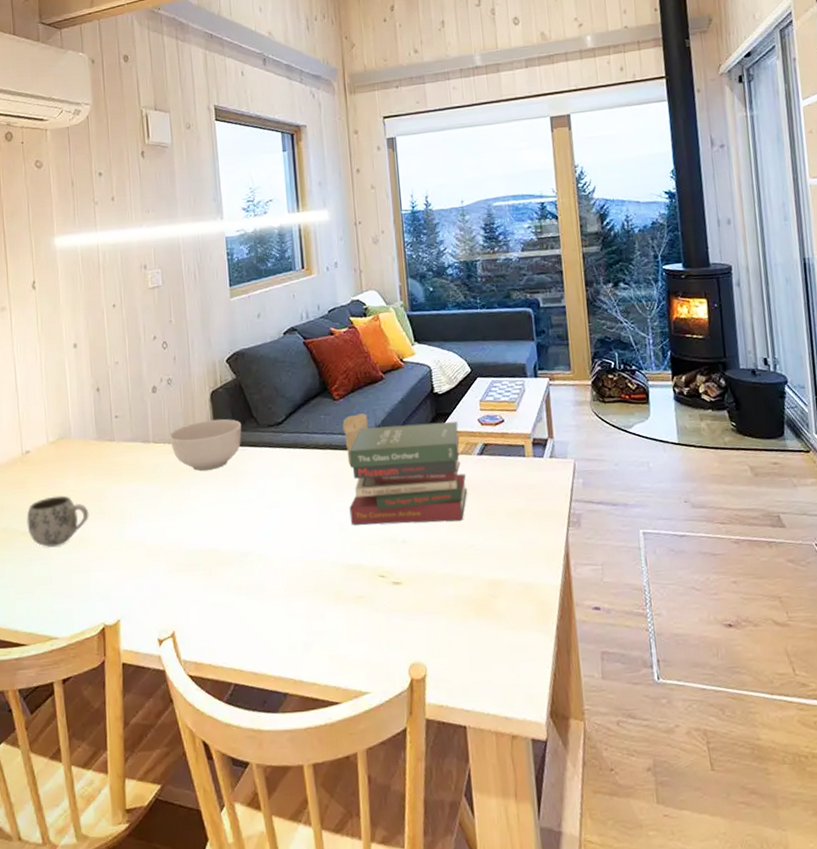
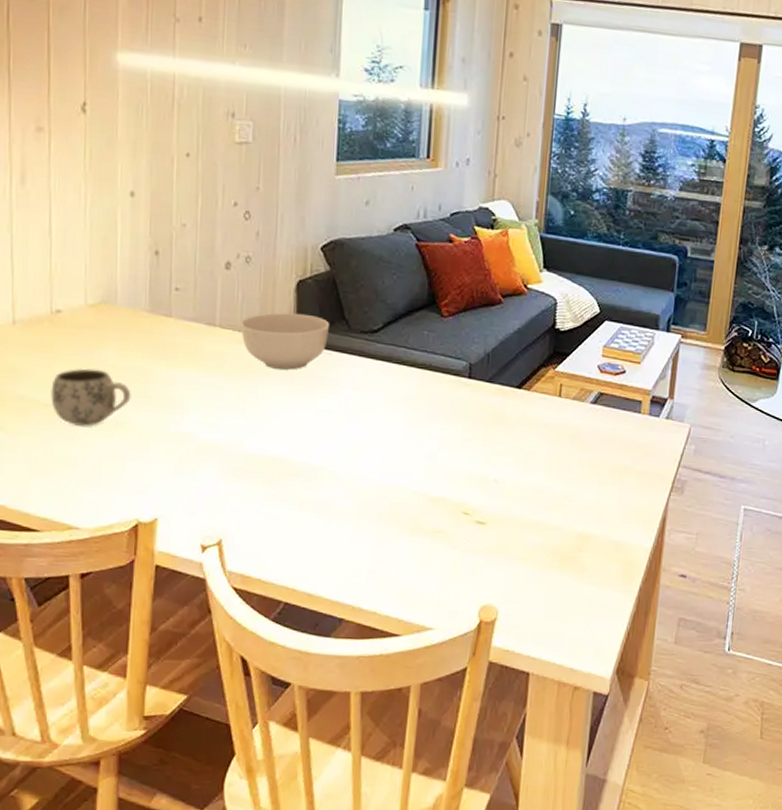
candle: present [342,413,368,464] -> none [447,336,477,390]
books: present [348,421,468,525] -> none [440,353,576,469]

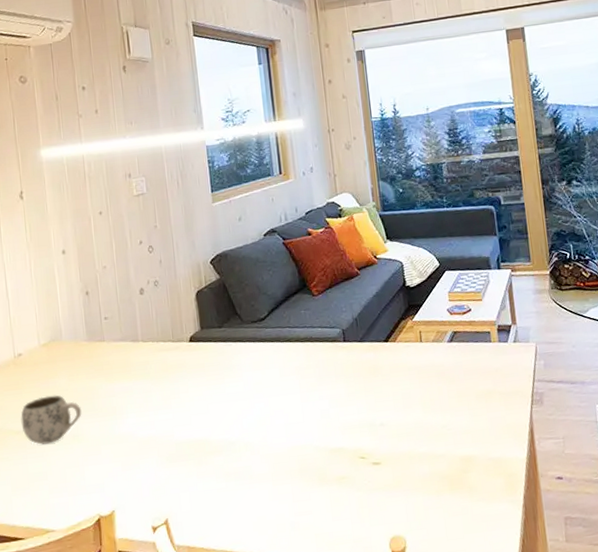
bowl: present [240,312,330,370] -> none [157,316,227,367]

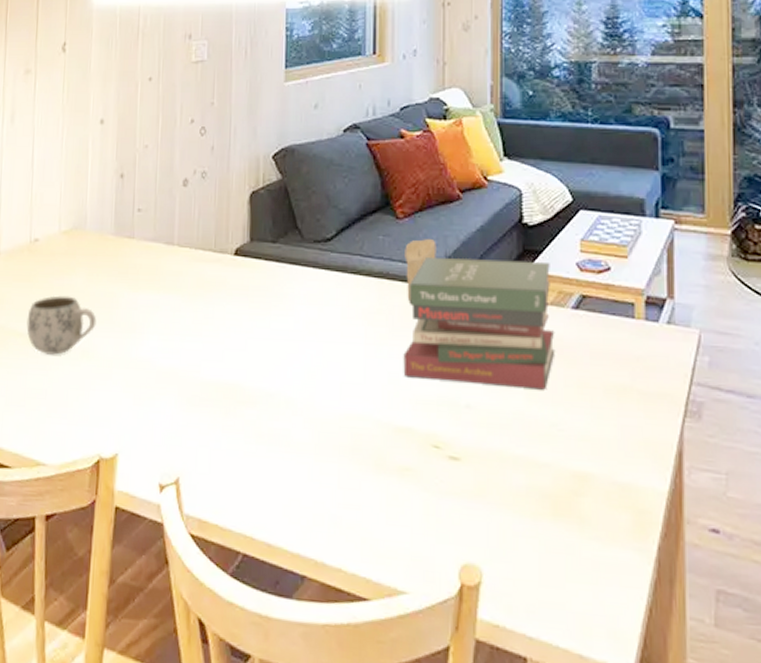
candle: none [322,307,346,355] -> present [404,239,436,300]
books: none [328,312,440,411] -> present [403,258,555,390]

